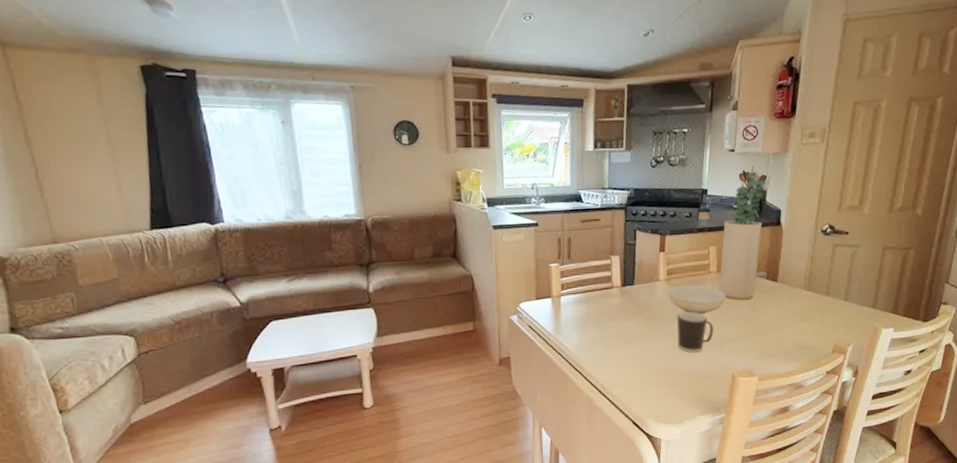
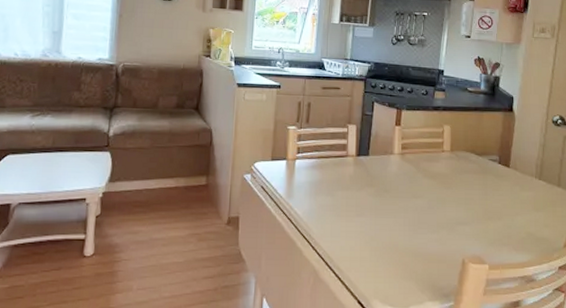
bowl: present [668,285,726,315] -> none [401,161,459,193]
mug: present [676,312,714,353] -> none [408,189,445,232]
vase: present [718,166,767,300] -> none [451,53,500,182]

